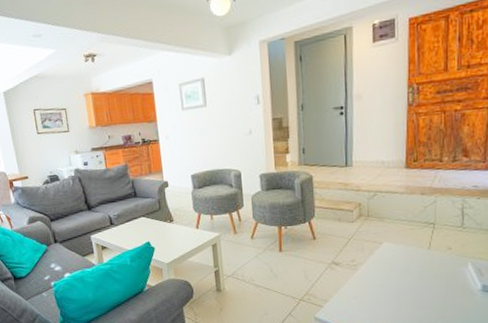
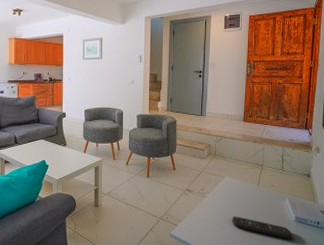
remote control: none [395,290,477,314] -> present [232,216,292,240]

